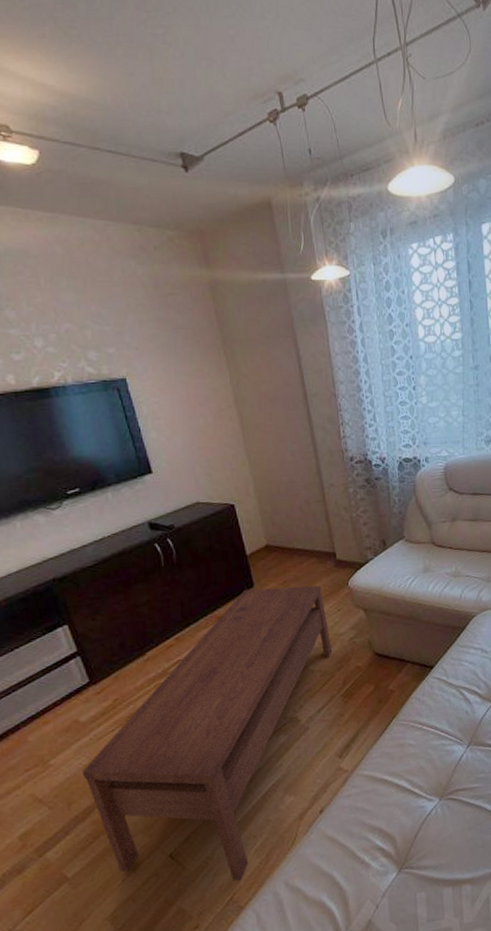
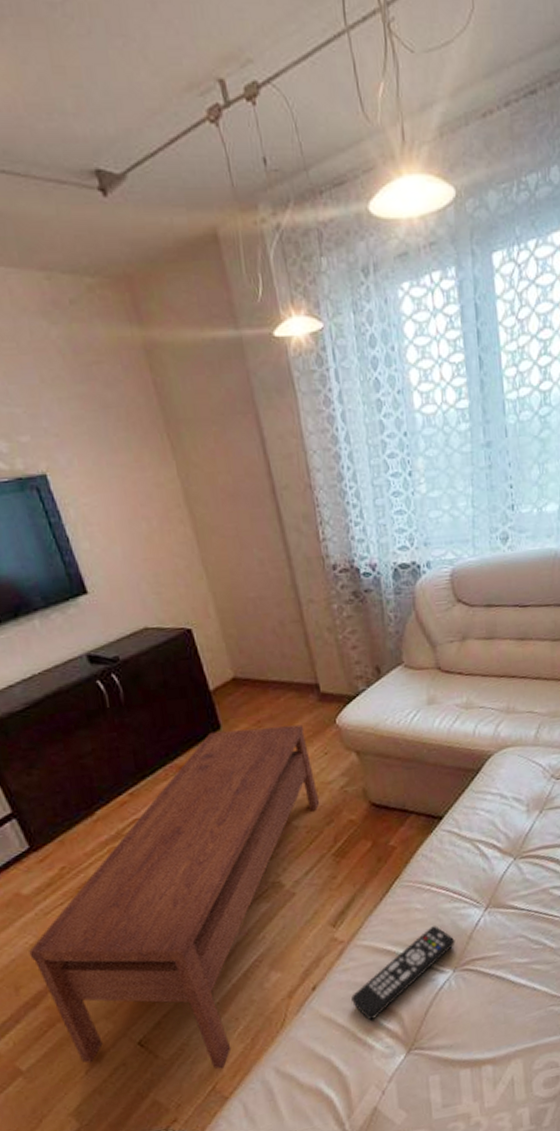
remote control: none [353,759,442,842] -> present [351,926,455,1021]

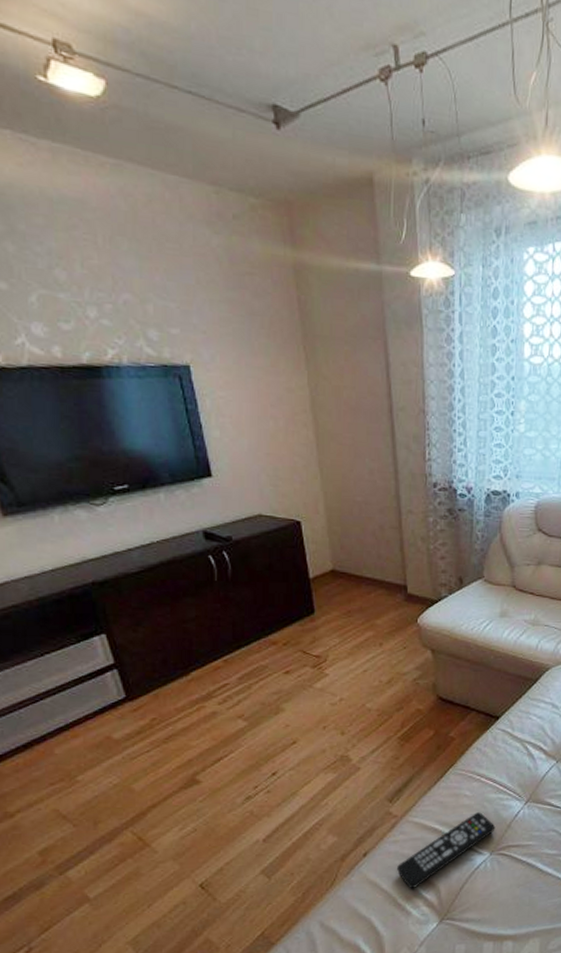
coffee table: present [29,724,320,1069] -> none [112,615,394,917]

